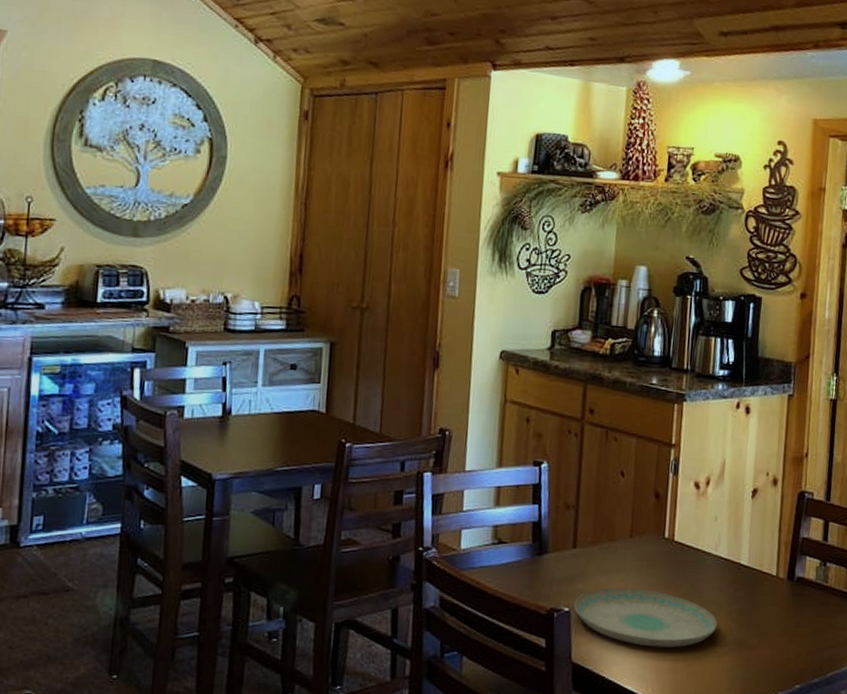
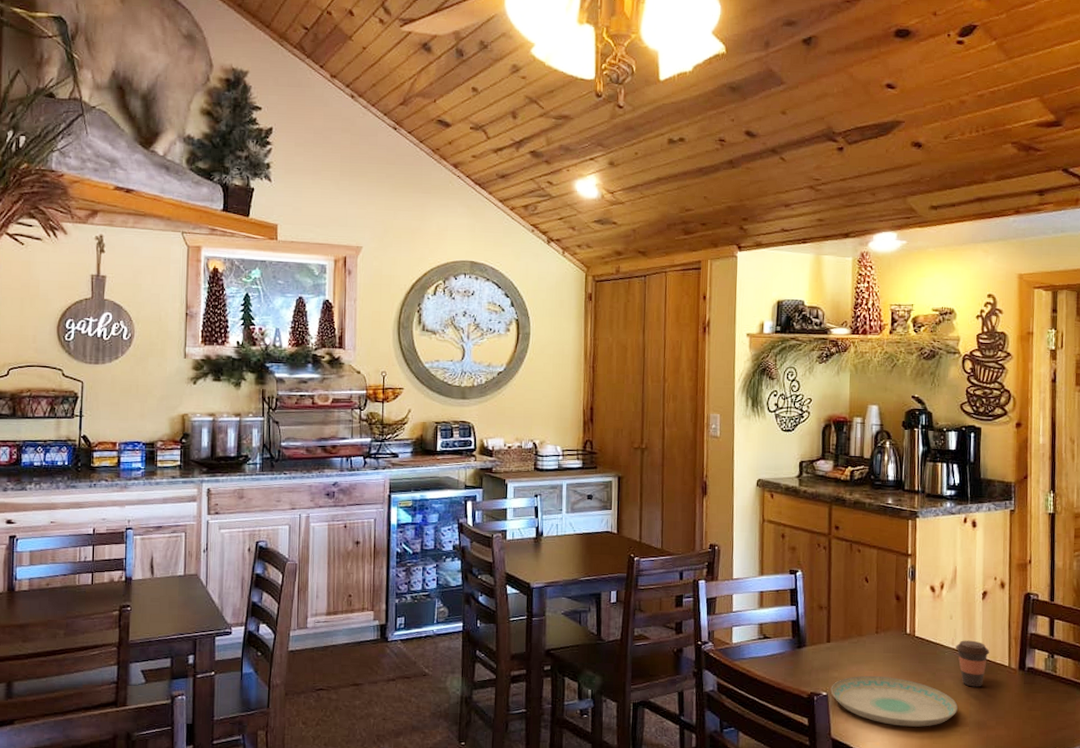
coffee cup: none [719,545,757,600] -> present [956,640,990,687]

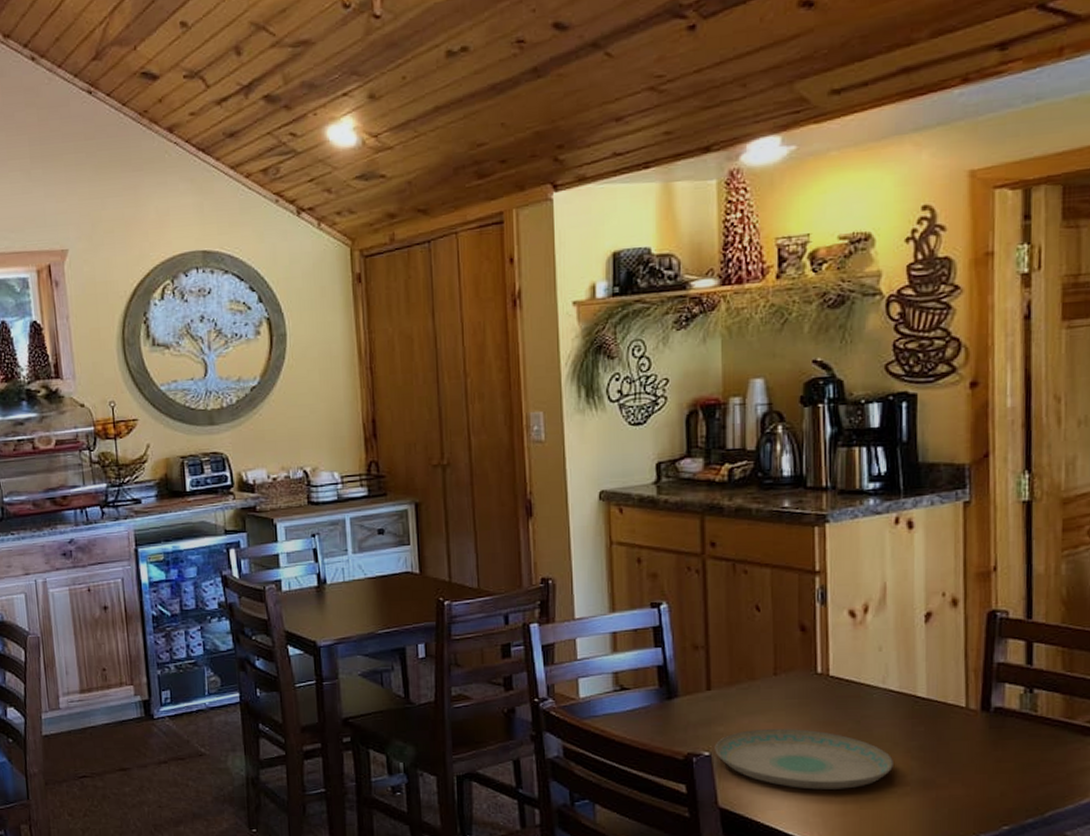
coffee cup: present [956,640,990,687] -> none [888,676,938,736]

